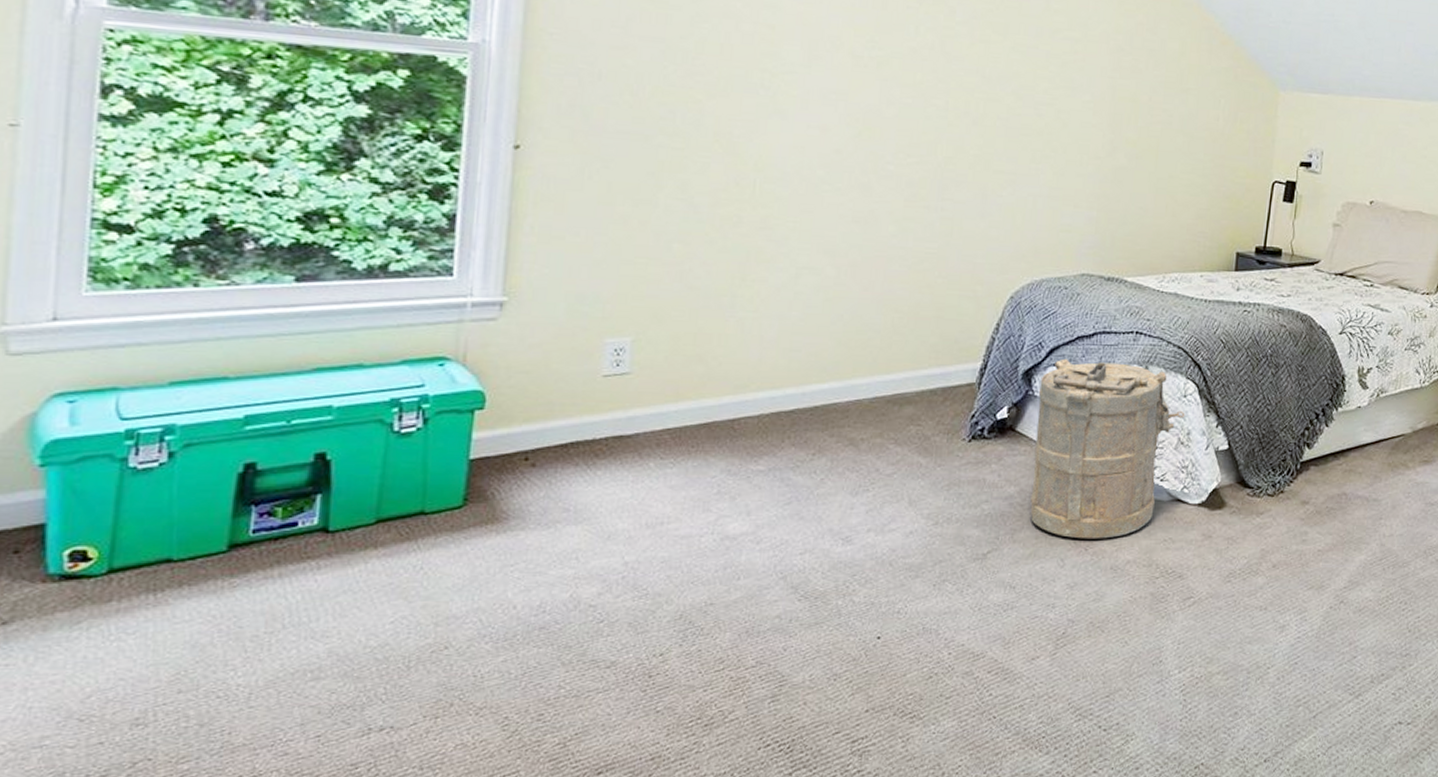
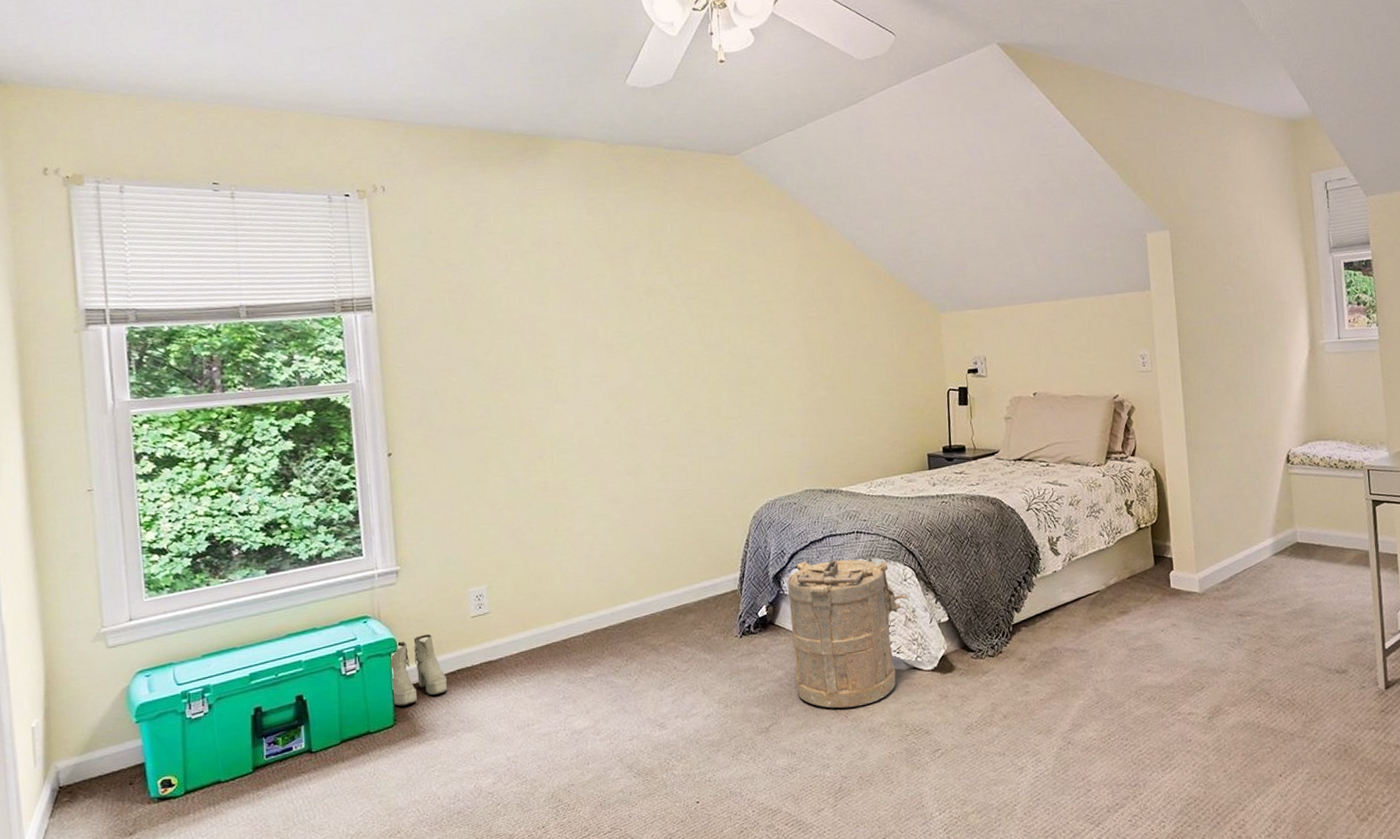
boots: none [468,390,553,482] -> present [391,634,448,706]

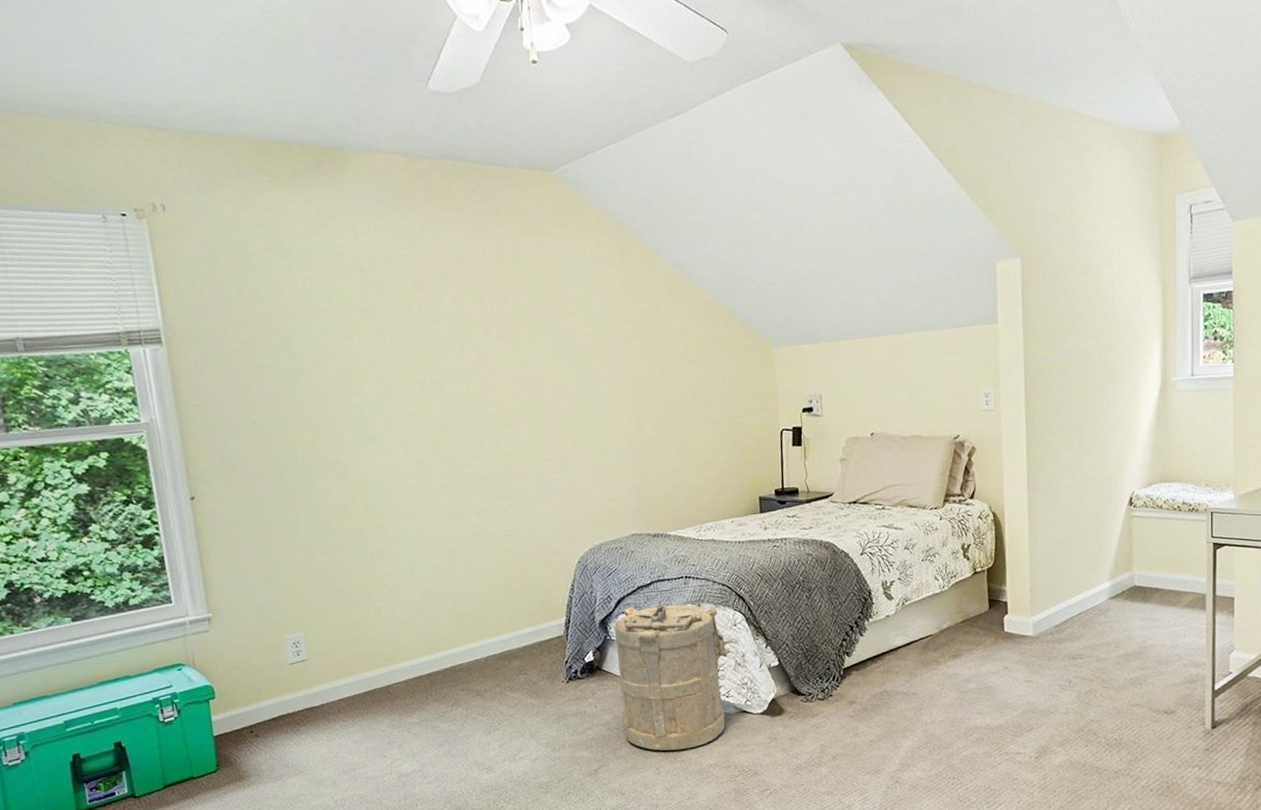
boots: present [391,634,448,706] -> none [210,681,270,752]

